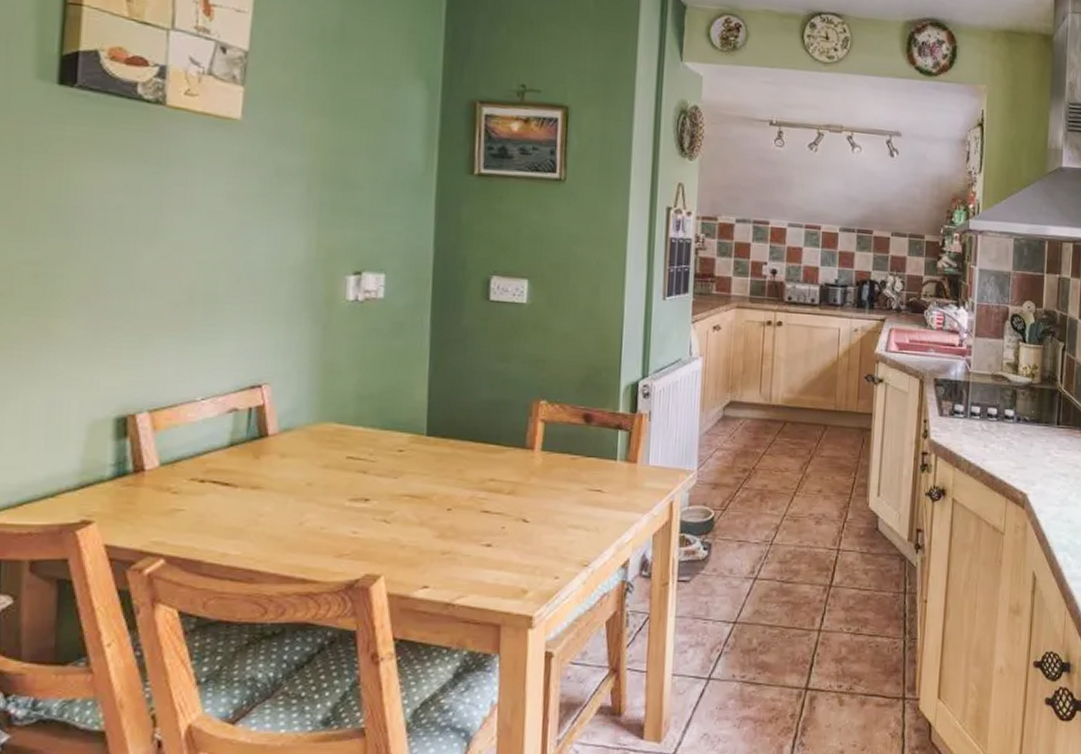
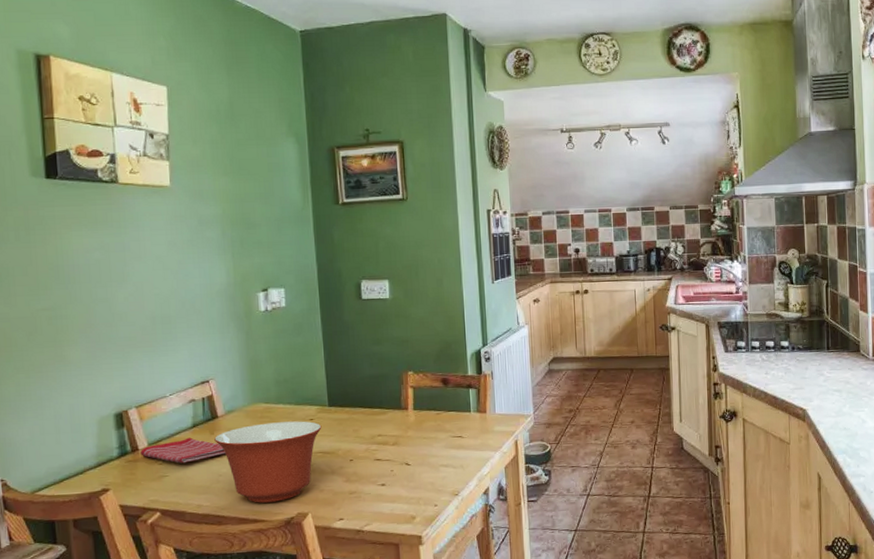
dish towel: none [147,459,273,495] -> present [140,437,225,464]
mixing bowl: none [259,450,414,557] -> present [214,421,322,503]

